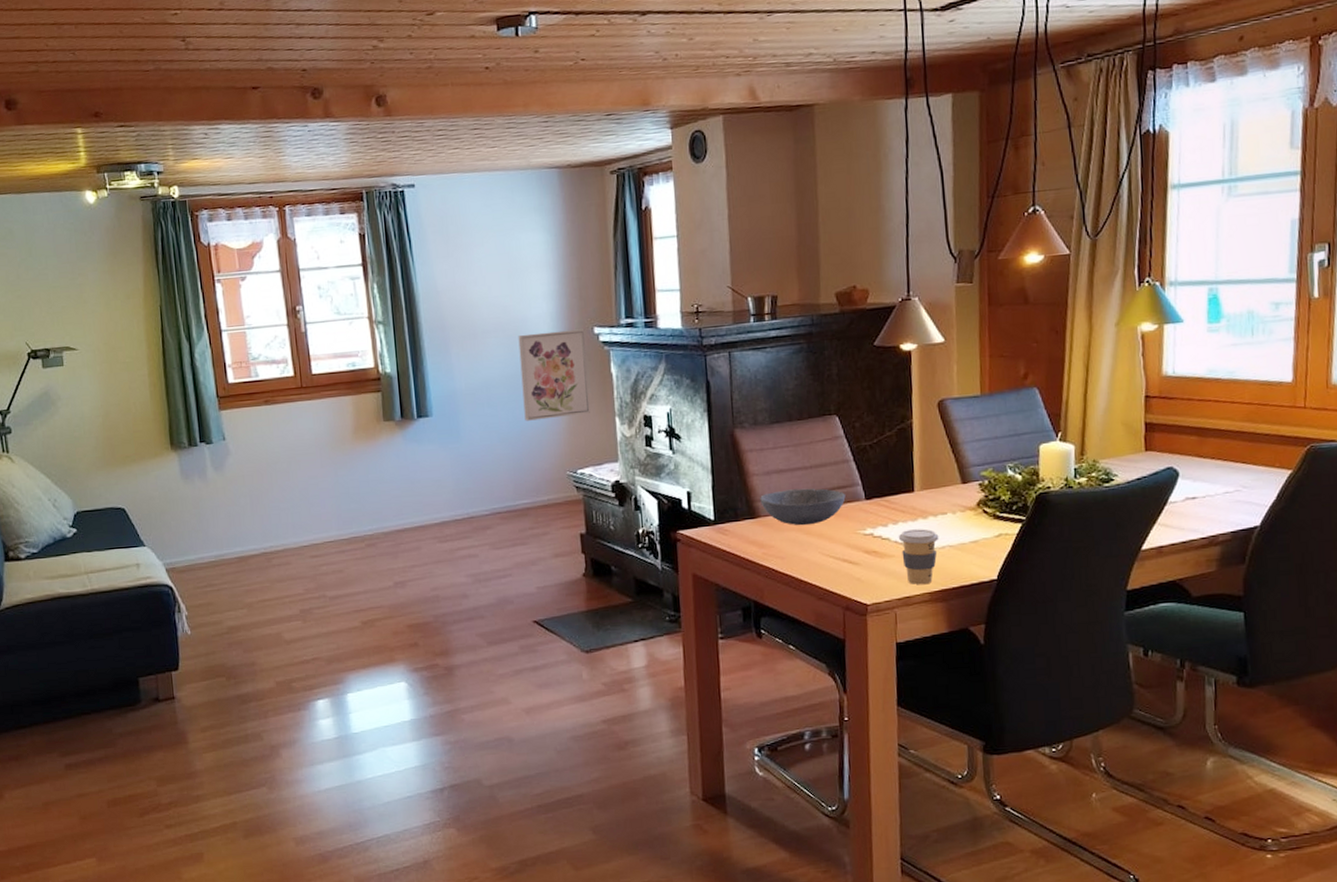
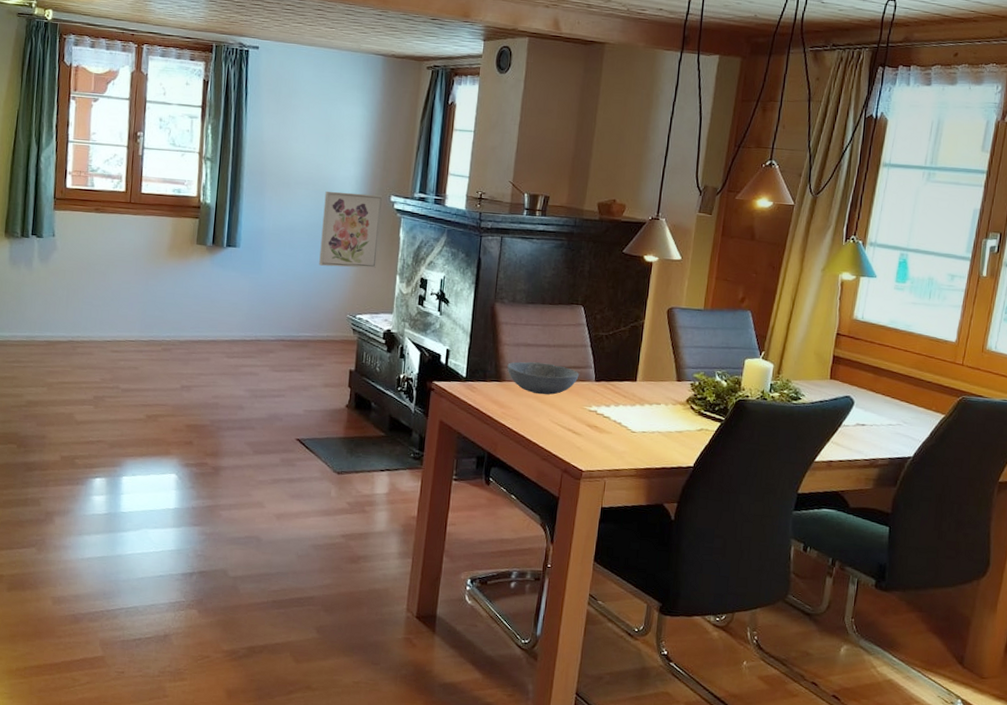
coffee cup: present [899,529,939,585] -> none [618,412,651,462]

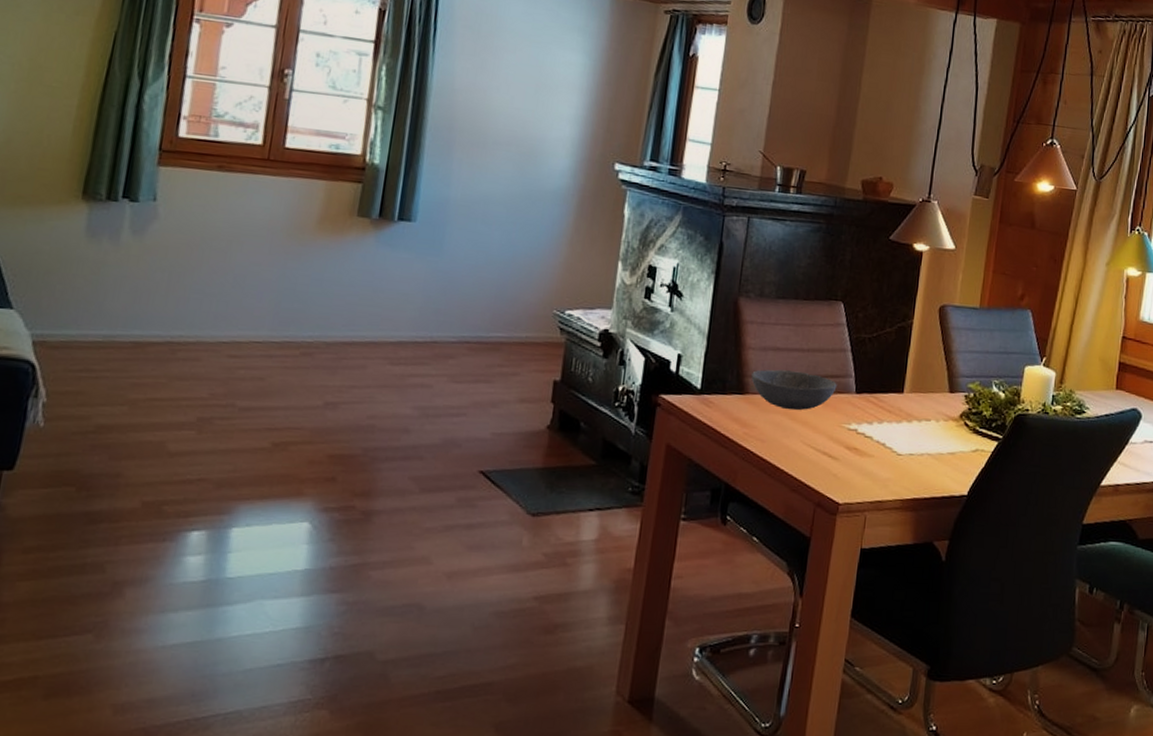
wall art: present [319,191,383,268] -> none [519,154,605,252]

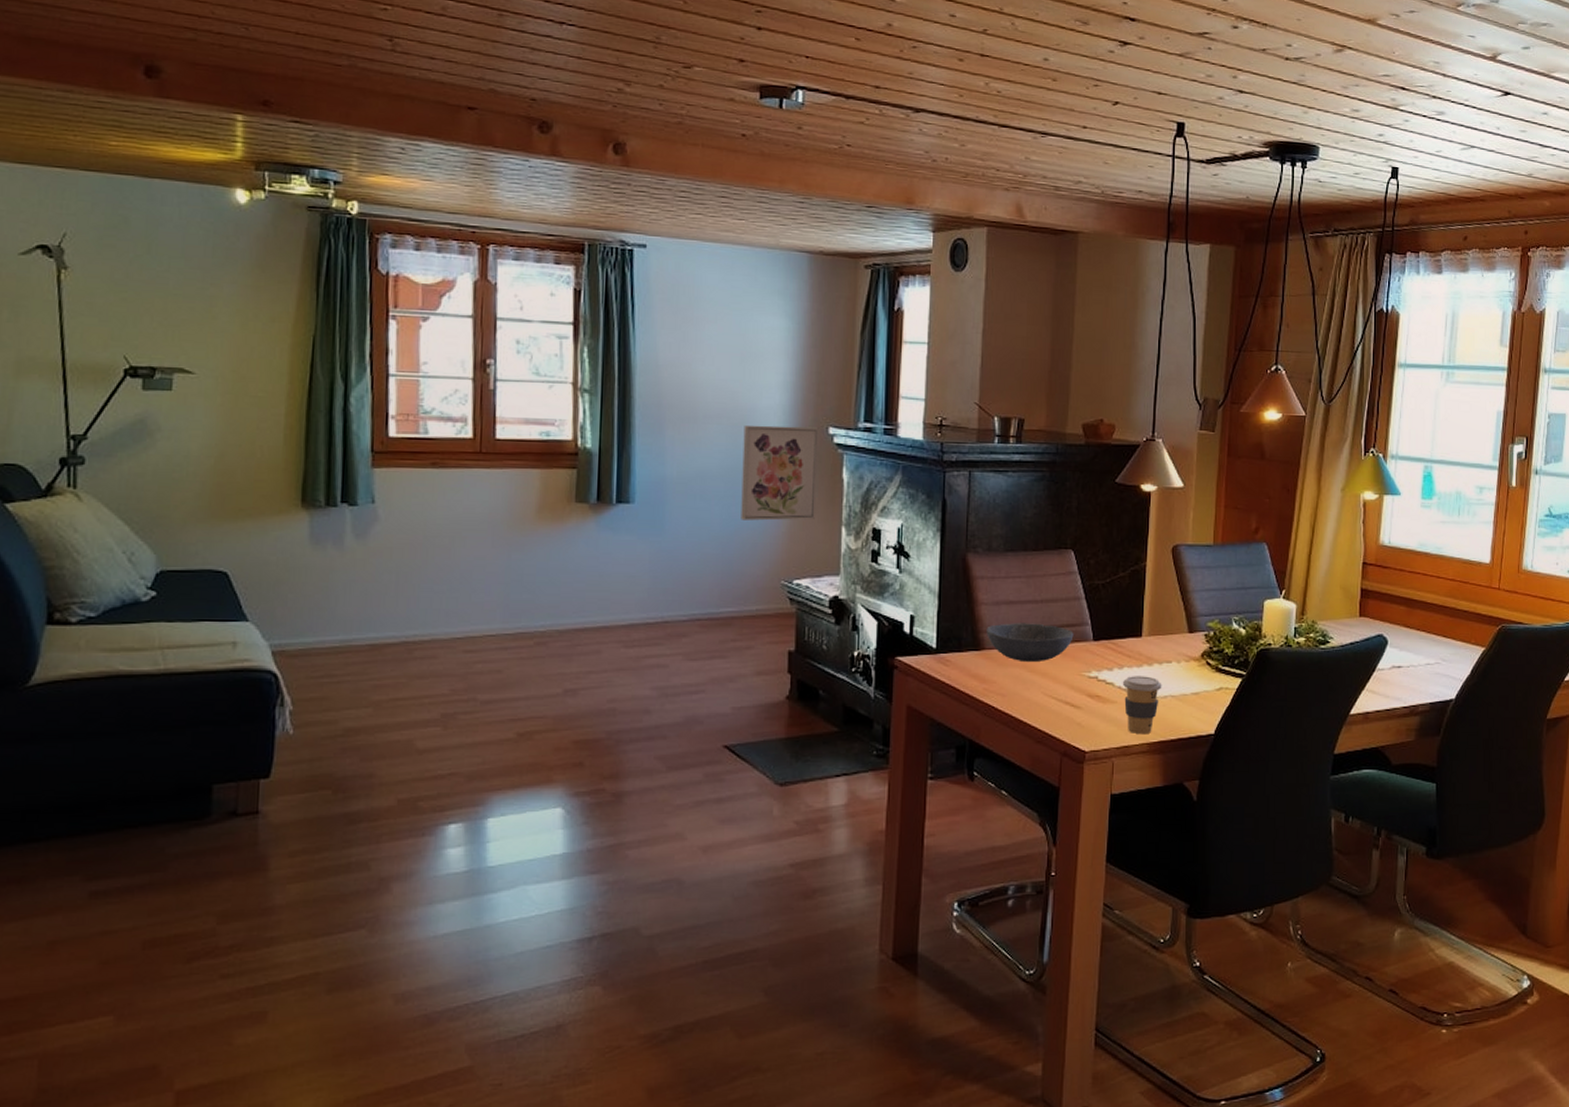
wall art: none [519,154,605,252] -> present [741,425,819,521]
coffee cup: none [881,431,920,491] -> present [1123,676,1162,735]

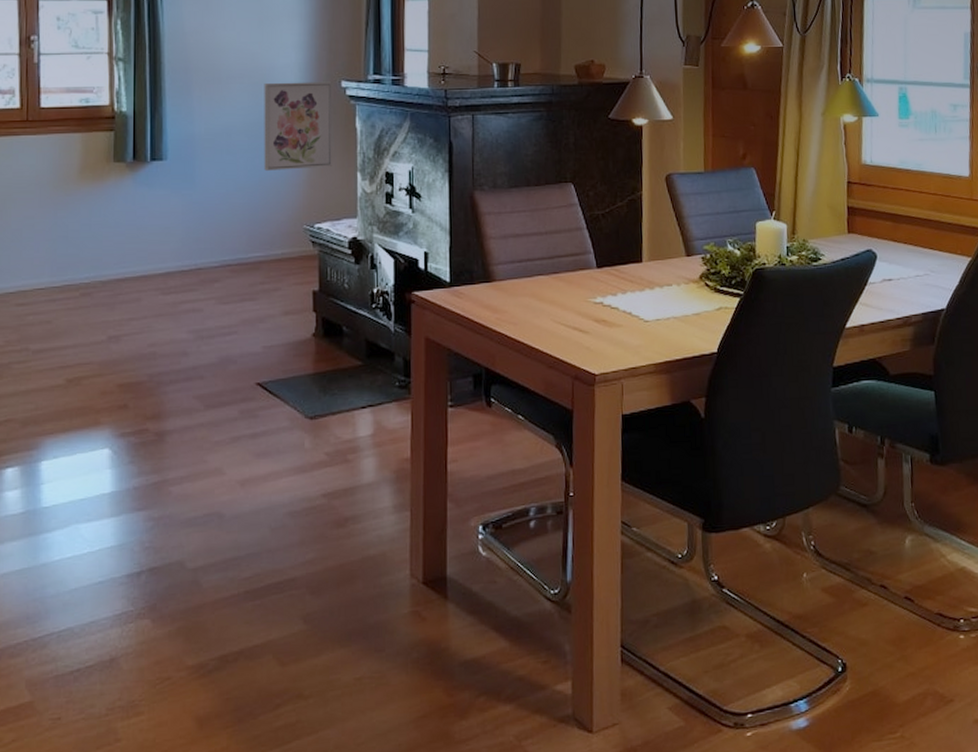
bowl: present [986,623,1074,663] -> none [496,254,578,292]
coffee cup: present [1123,676,1162,735] -> none [627,299,665,356]

